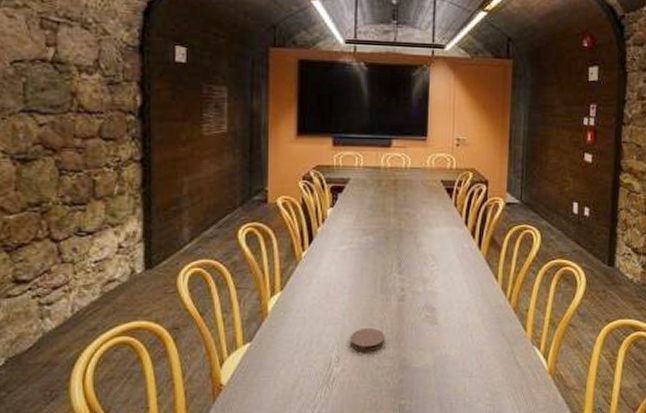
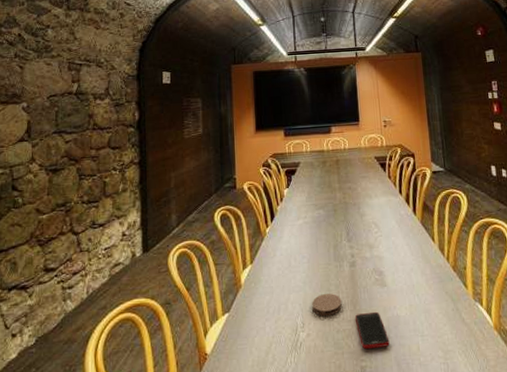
cell phone: none [399,349,434,388] -> present [355,311,390,350]

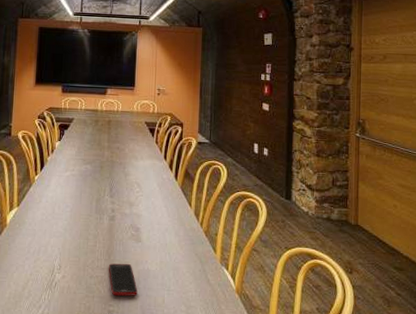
coaster: present [312,293,342,316] -> none [70,242,98,262]

